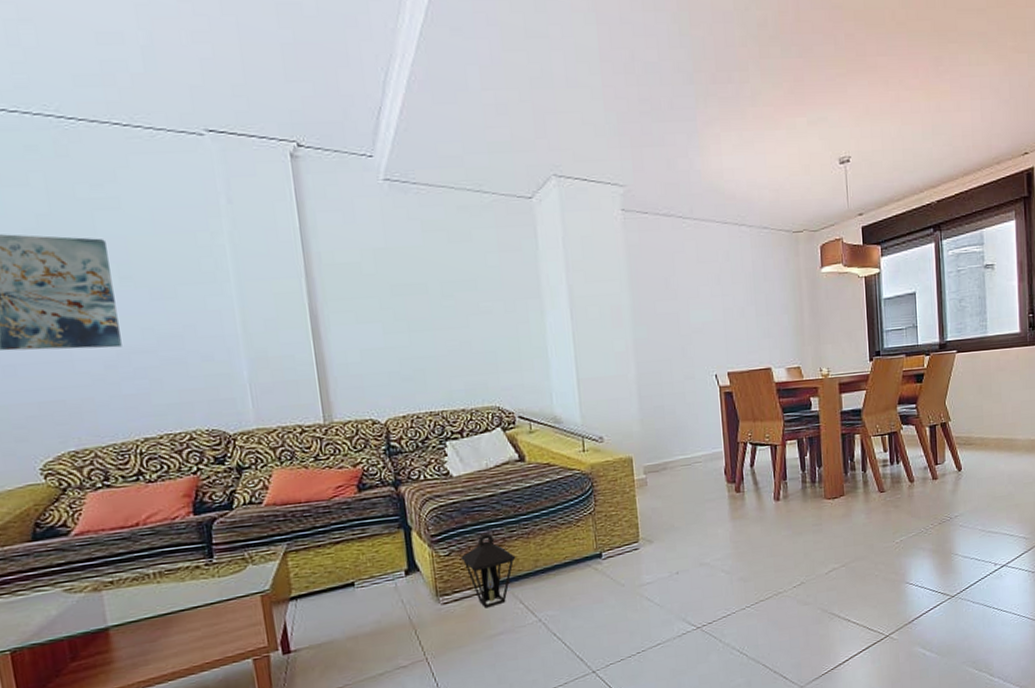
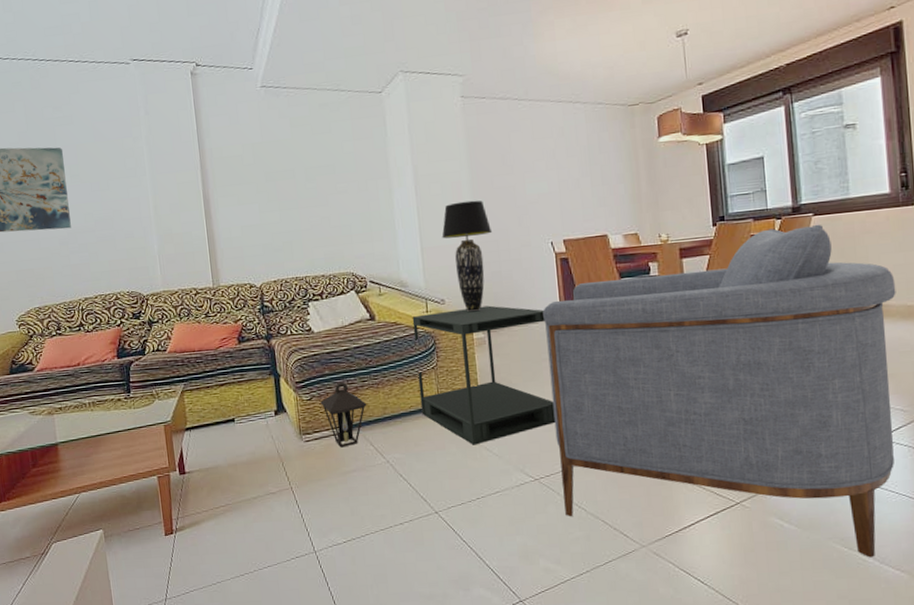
side table: none [567,443,718,596] -> present [412,305,556,445]
table lamp: none [600,326,655,451] -> present [442,200,493,313]
armchair: none [706,361,1023,677] -> present [543,224,896,558]

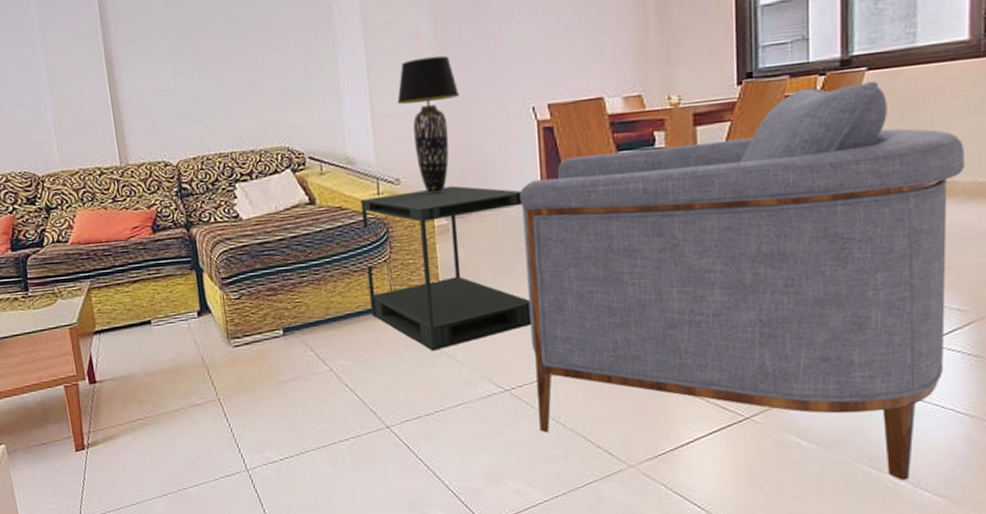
lantern: present [320,382,367,448] -> none [251,278,306,354]

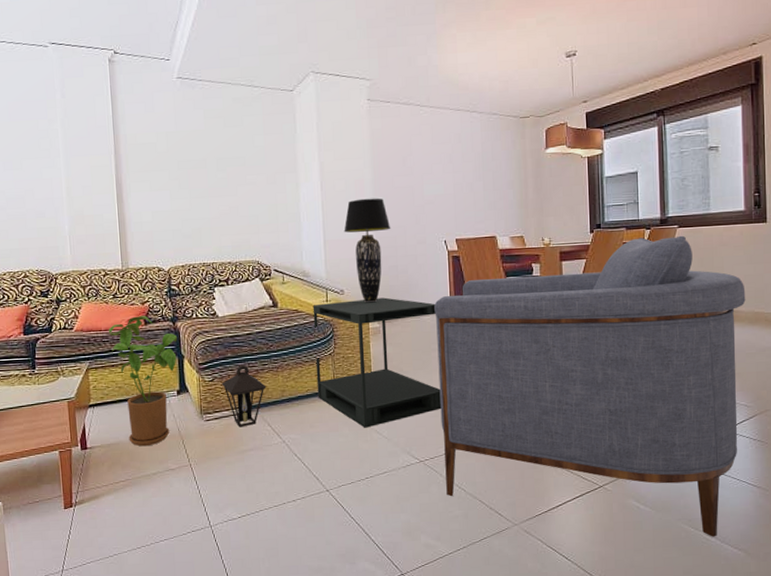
house plant: none [109,222,195,379] -> present [108,316,178,447]
lantern: none [251,278,306,354] -> present [222,365,266,427]

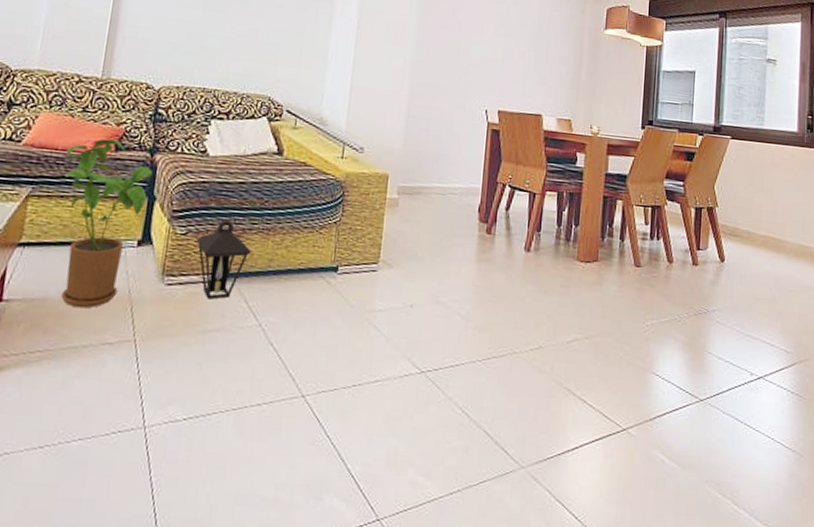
side table: present [312,297,441,428] -> none [311,159,466,321]
table lamp: present [344,198,391,303] -> none [375,46,429,169]
armchair: present [434,235,746,537] -> none [447,143,793,508]

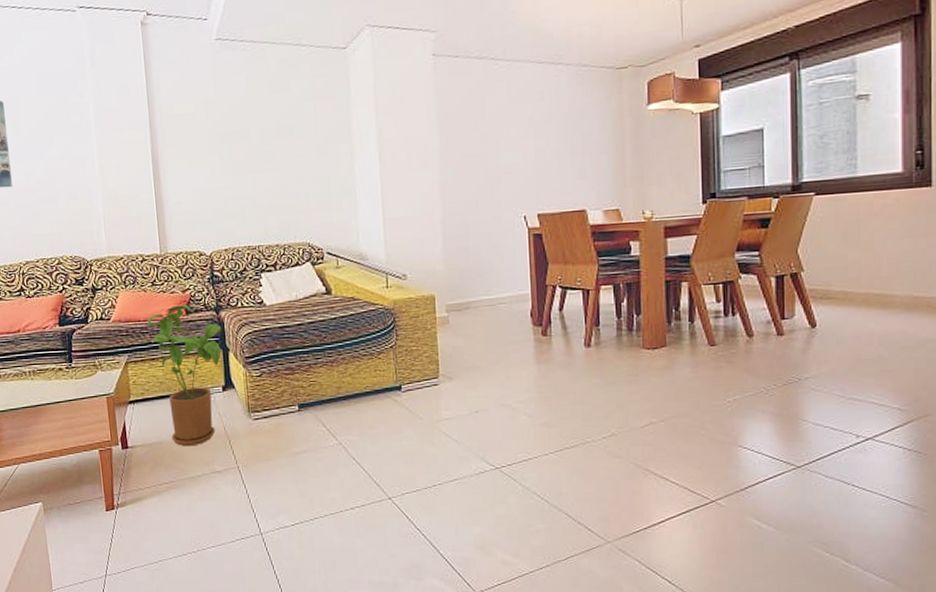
lantern: present [196,220,251,300] -> none [271,359,320,427]

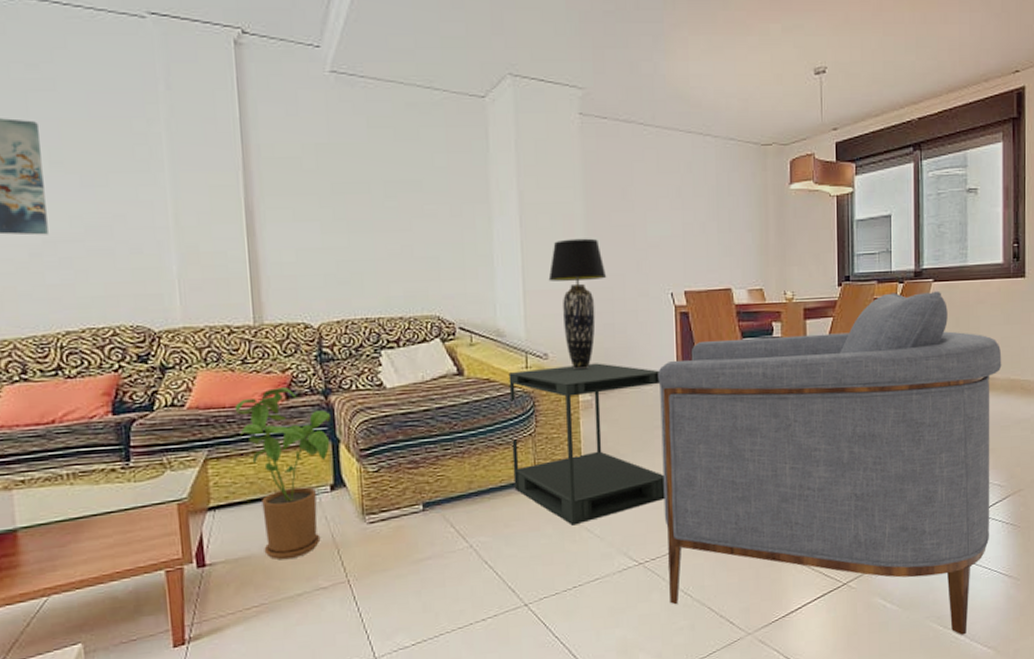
side table: none [371,282,521,430] -> present [508,363,665,526]
table lamp: none [406,168,461,289] -> present [548,238,607,370]
armchair: none [512,204,902,564] -> present [658,290,1002,635]

